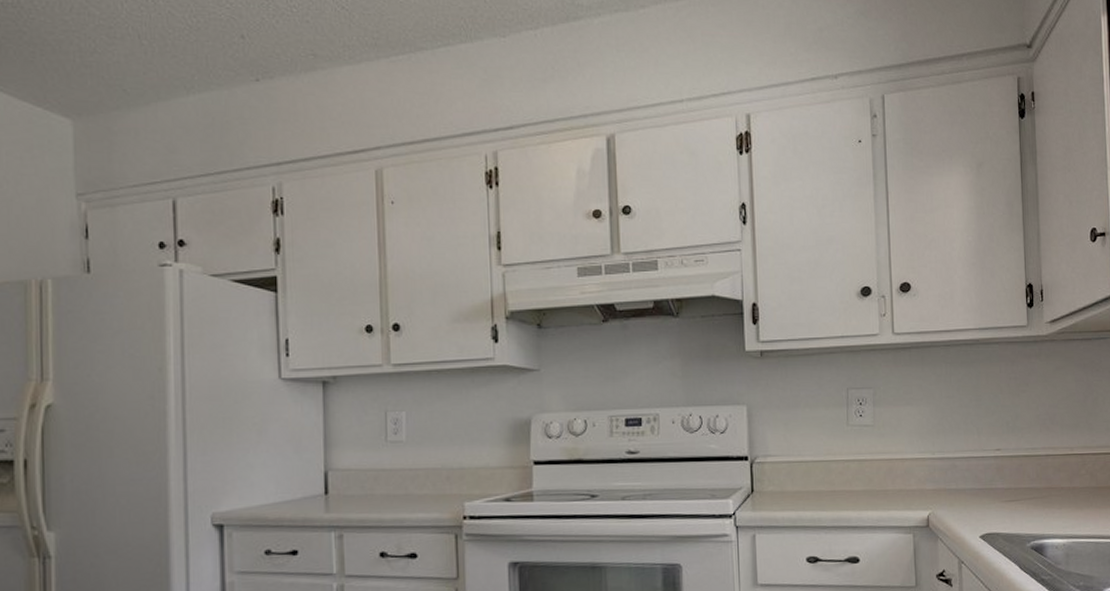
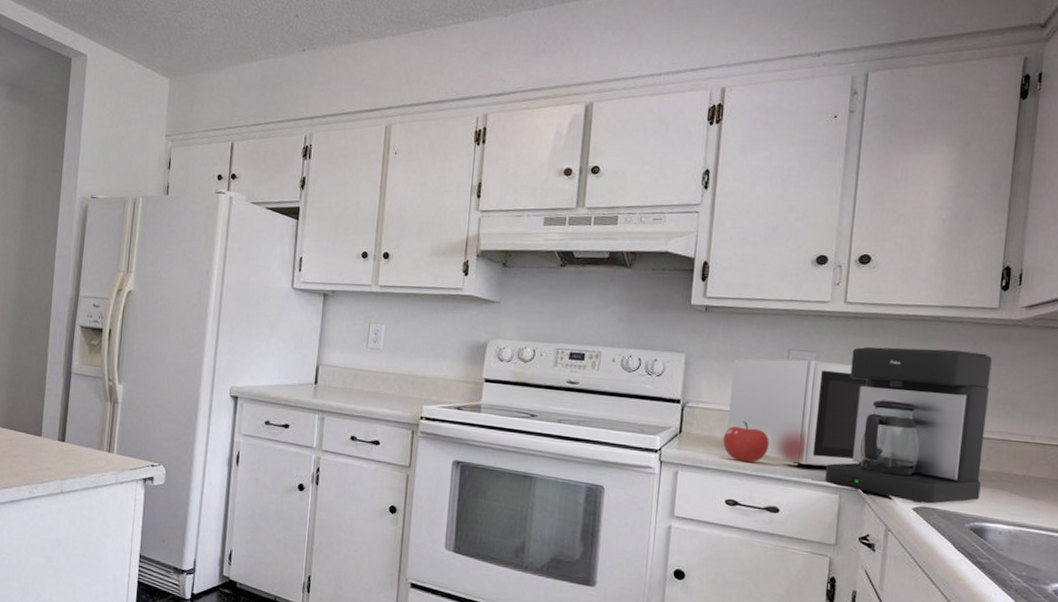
fruit: none [795,470,841,515] -> present [722,421,769,463]
microwave: none [796,396,927,509] -> present [727,358,869,466]
coffee maker: none [897,371,1035,531] -> present [825,346,992,504]

